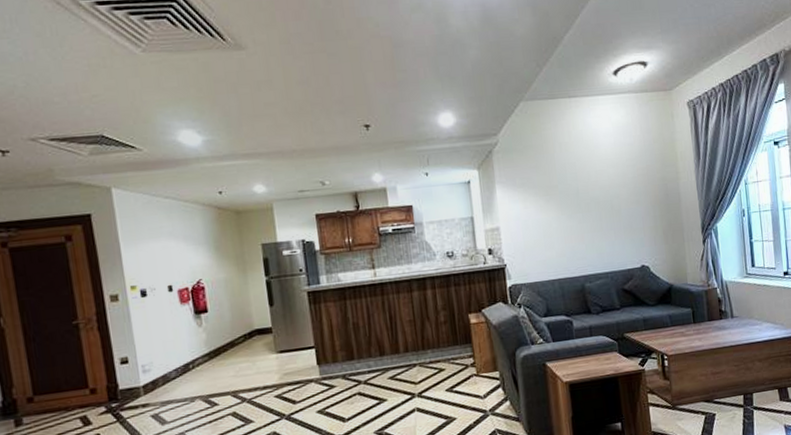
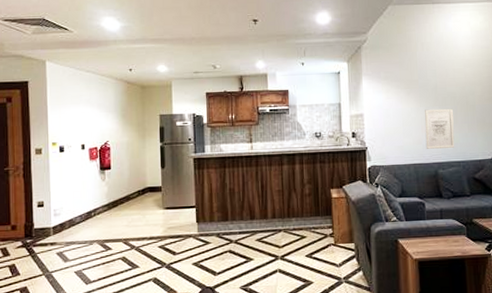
wall art: none [567,214,602,262] -> present [425,108,455,149]

